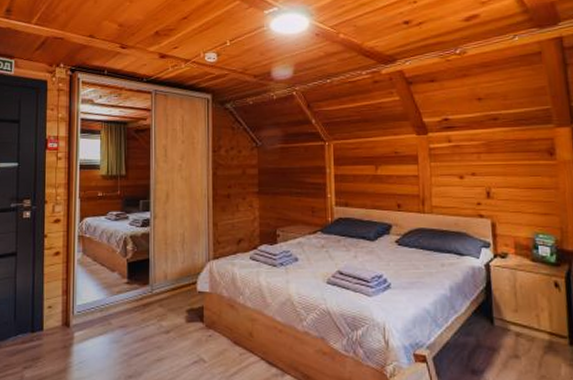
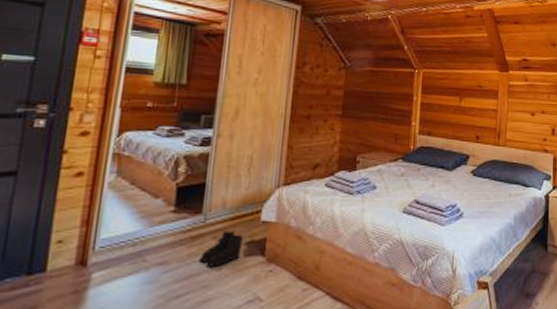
boots: none [151,300,184,331] -> present [199,231,243,267]

